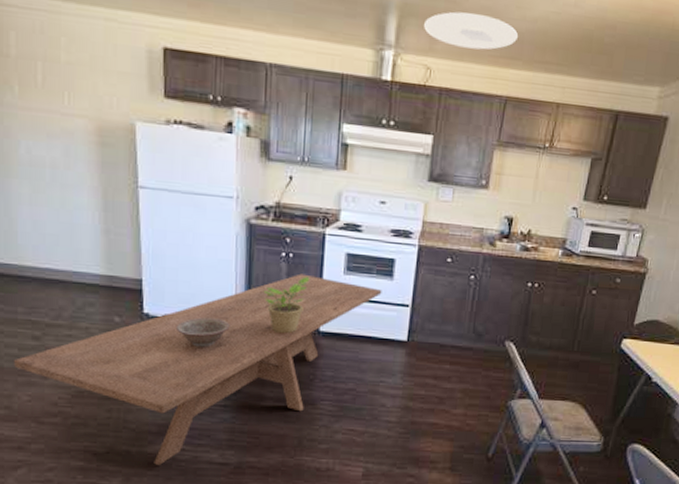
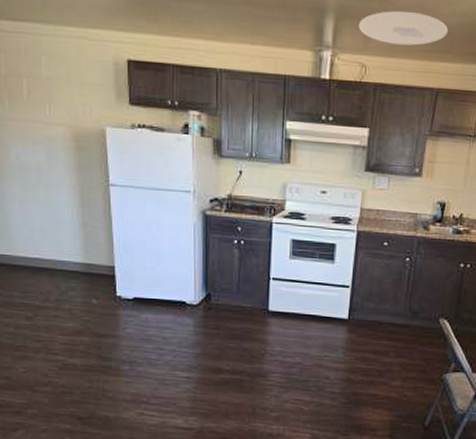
dining table: present [14,273,382,465] -> none [12,259,325,429]
decorative bowl: present [177,317,230,347] -> none [145,299,191,326]
potted plant: present [263,277,310,334] -> none [218,262,259,314]

